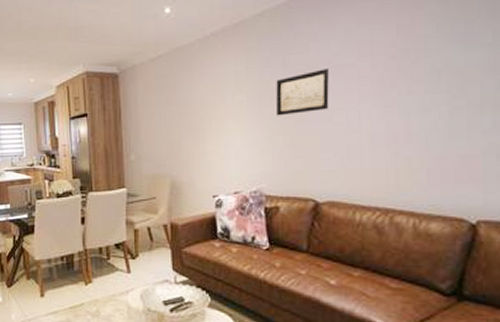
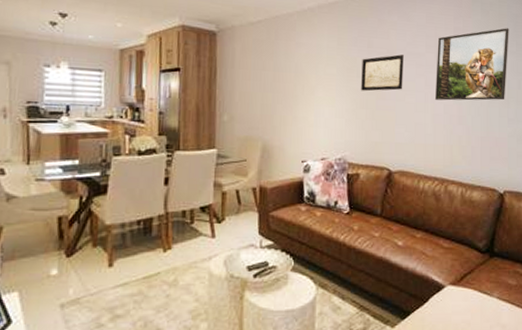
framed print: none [372,14,481,117] -> present [435,28,509,101]

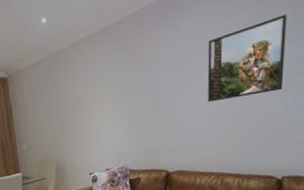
wall art: present [361,54,404,92] -> none [134,65,175,106]

